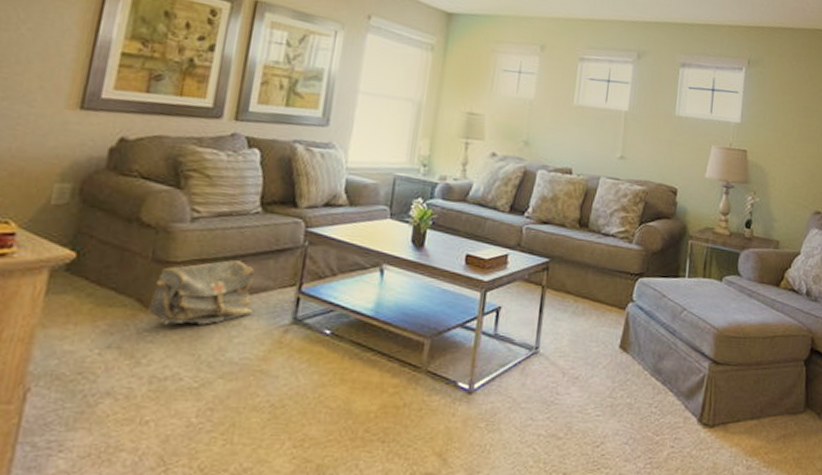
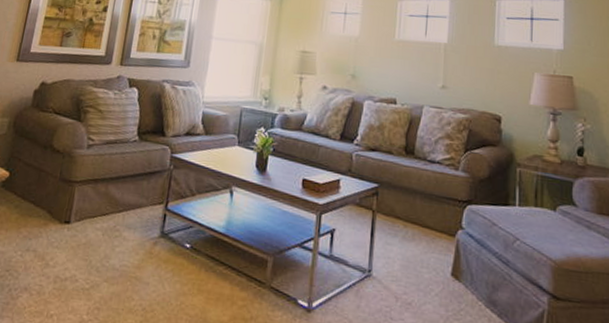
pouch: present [148,260,255,325] -> none [55,180,132,235]

